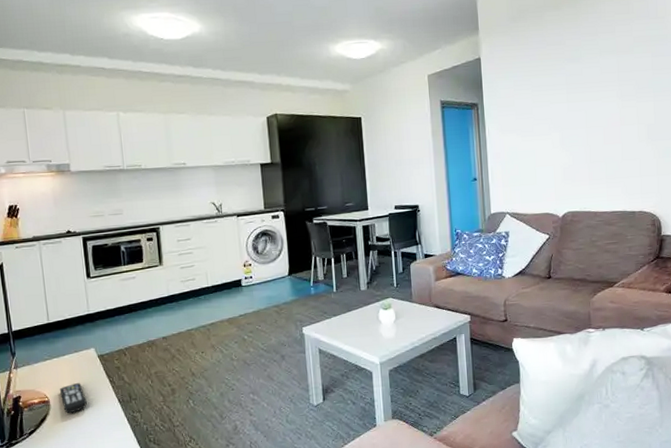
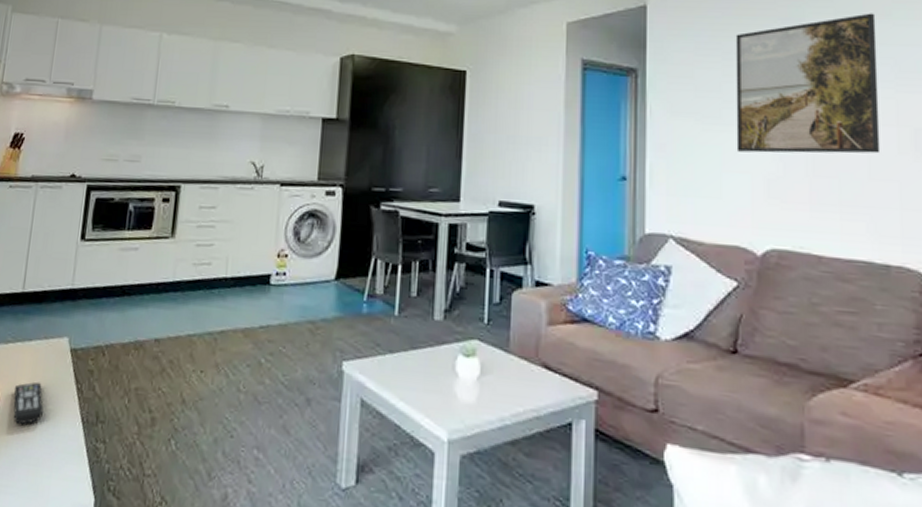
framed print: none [539,50,629,152] -> present [735,13,881,154]

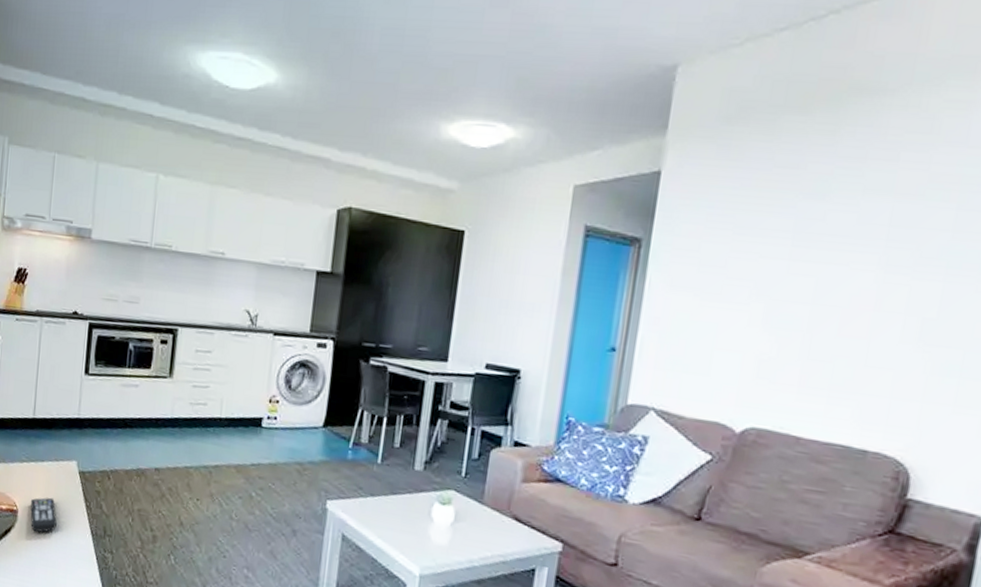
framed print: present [735,13,881,154] -> none [732,192,908,341]

